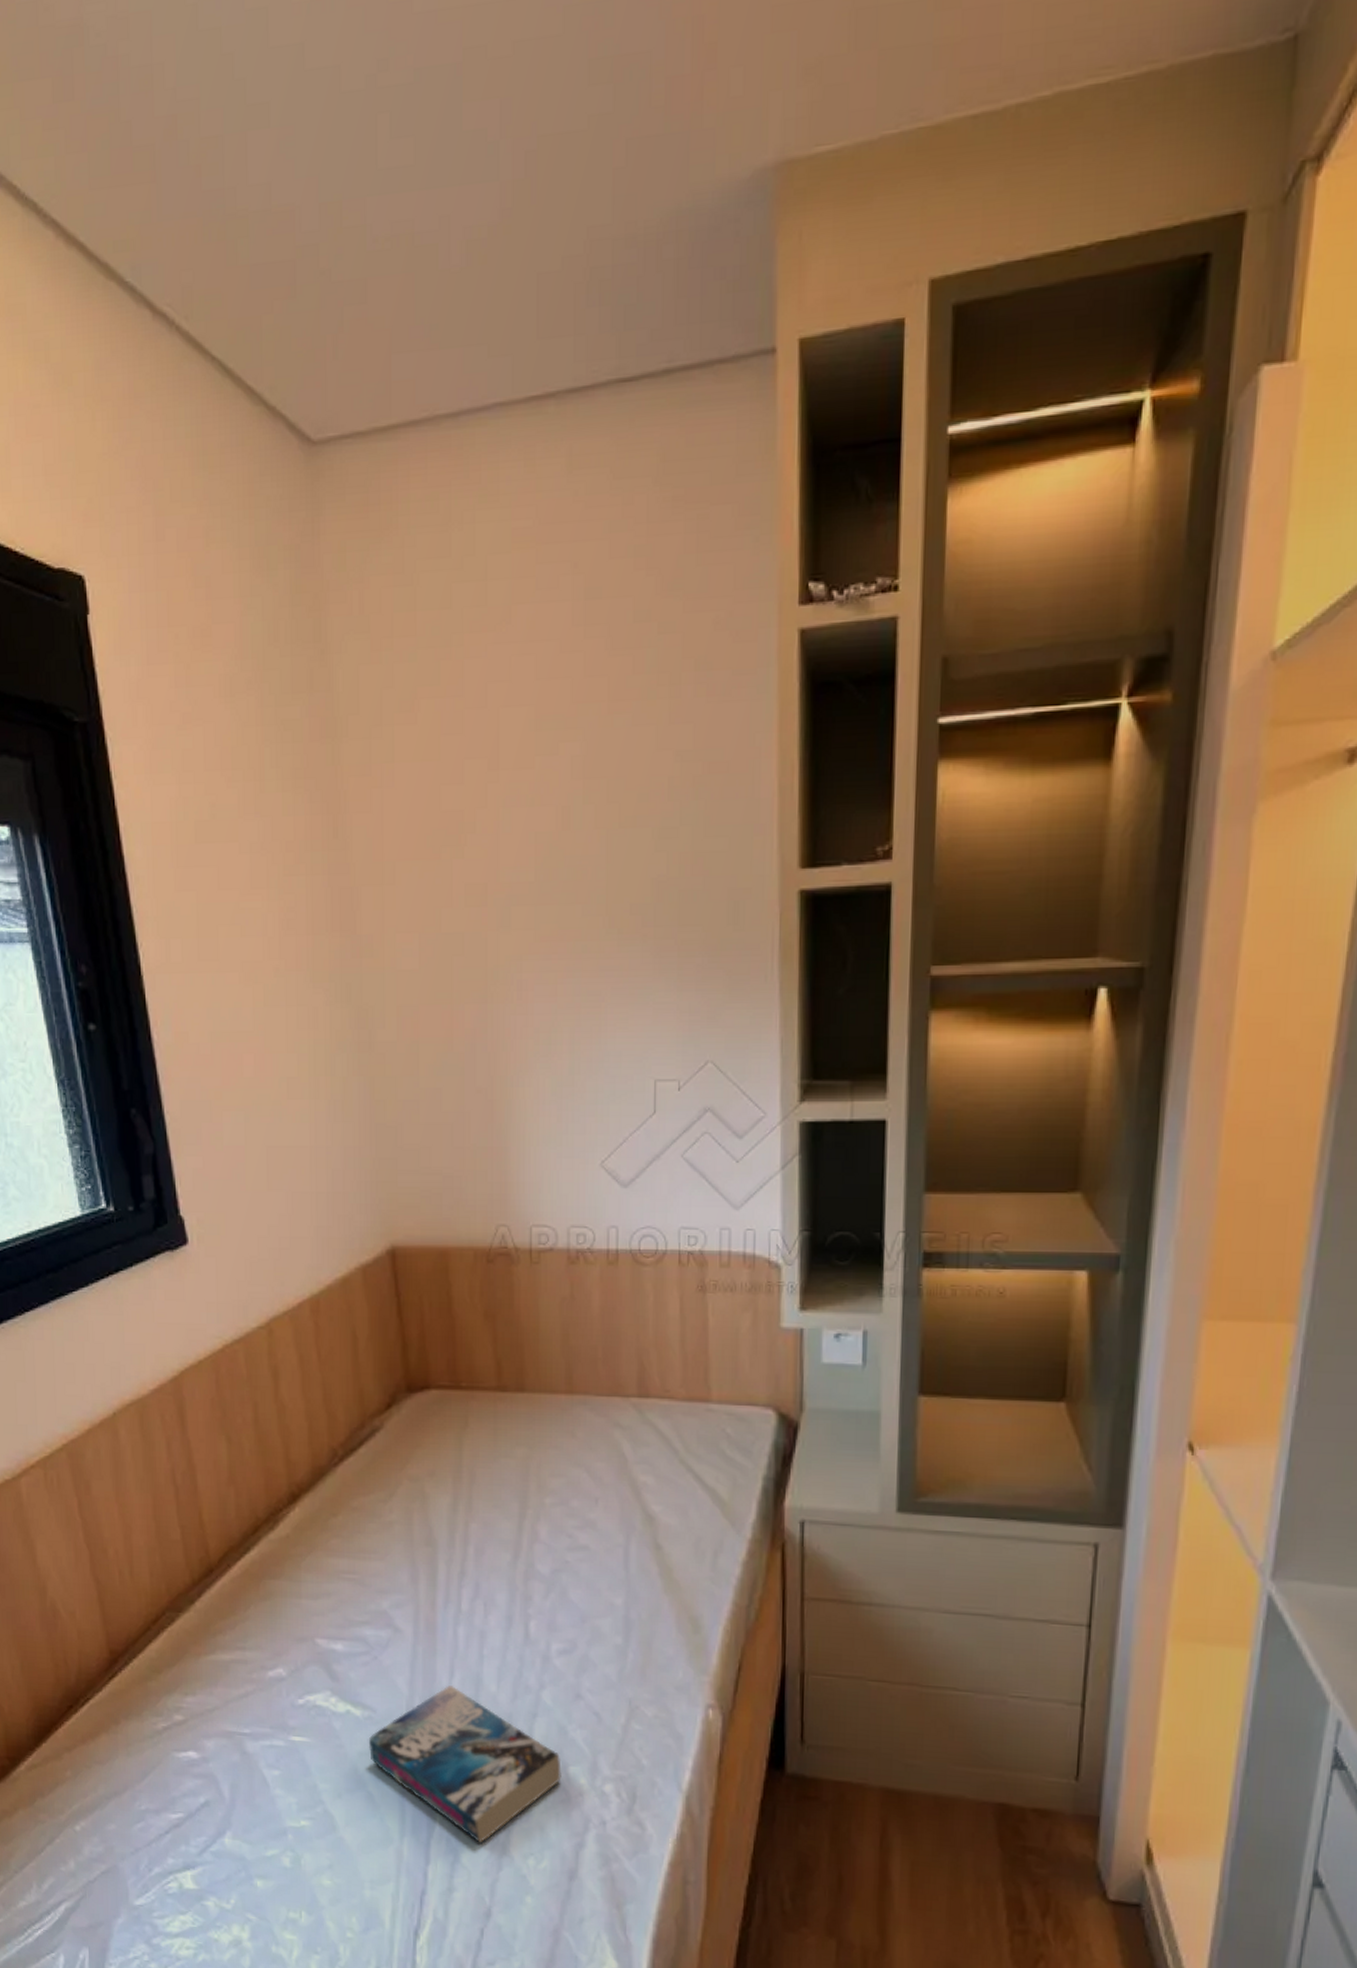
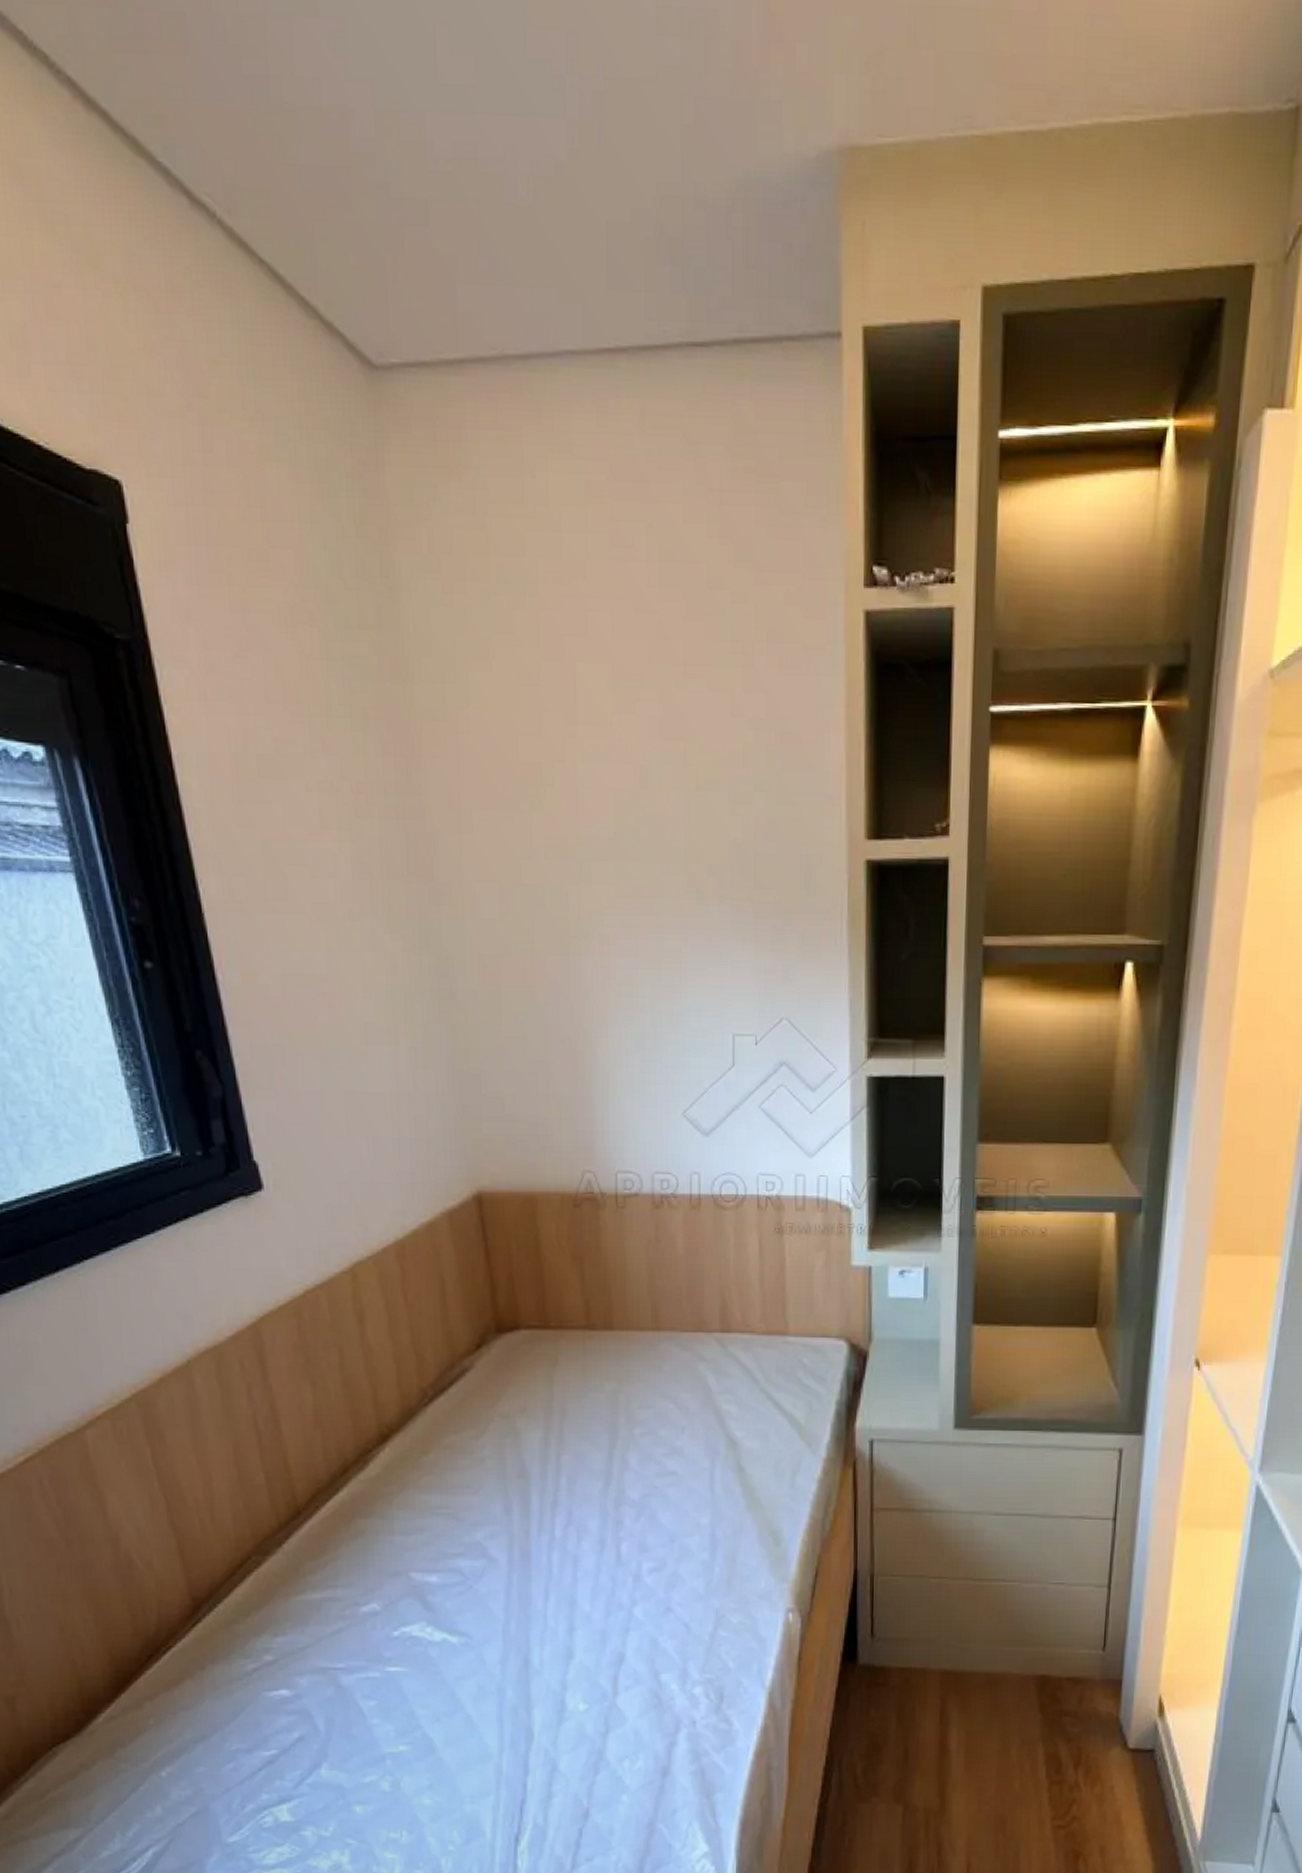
book: present [369,1685,561,1843] -> none [466,1608,654,1751]

